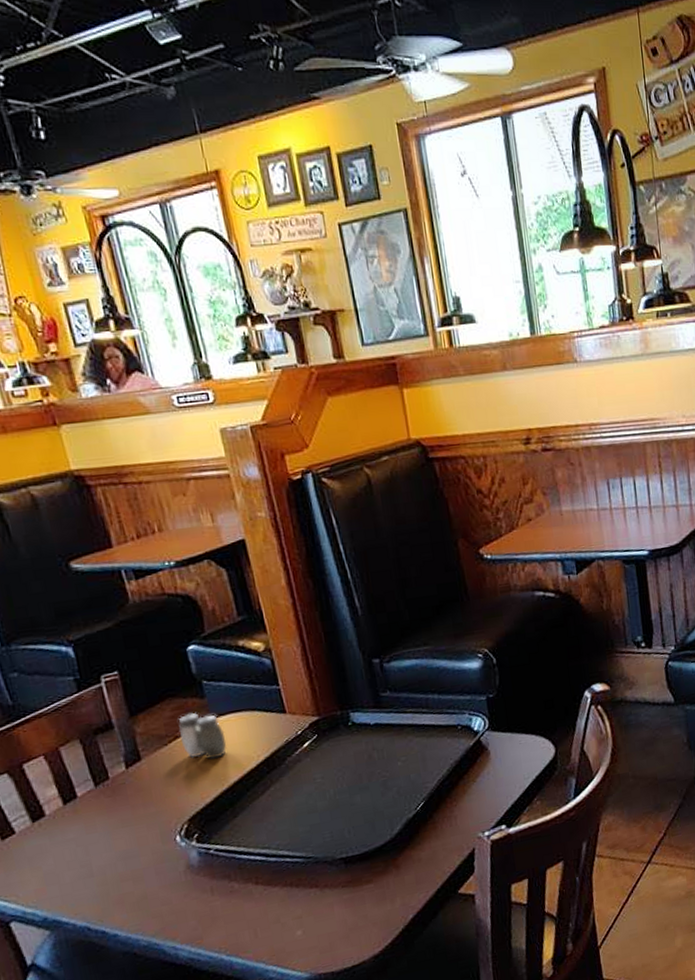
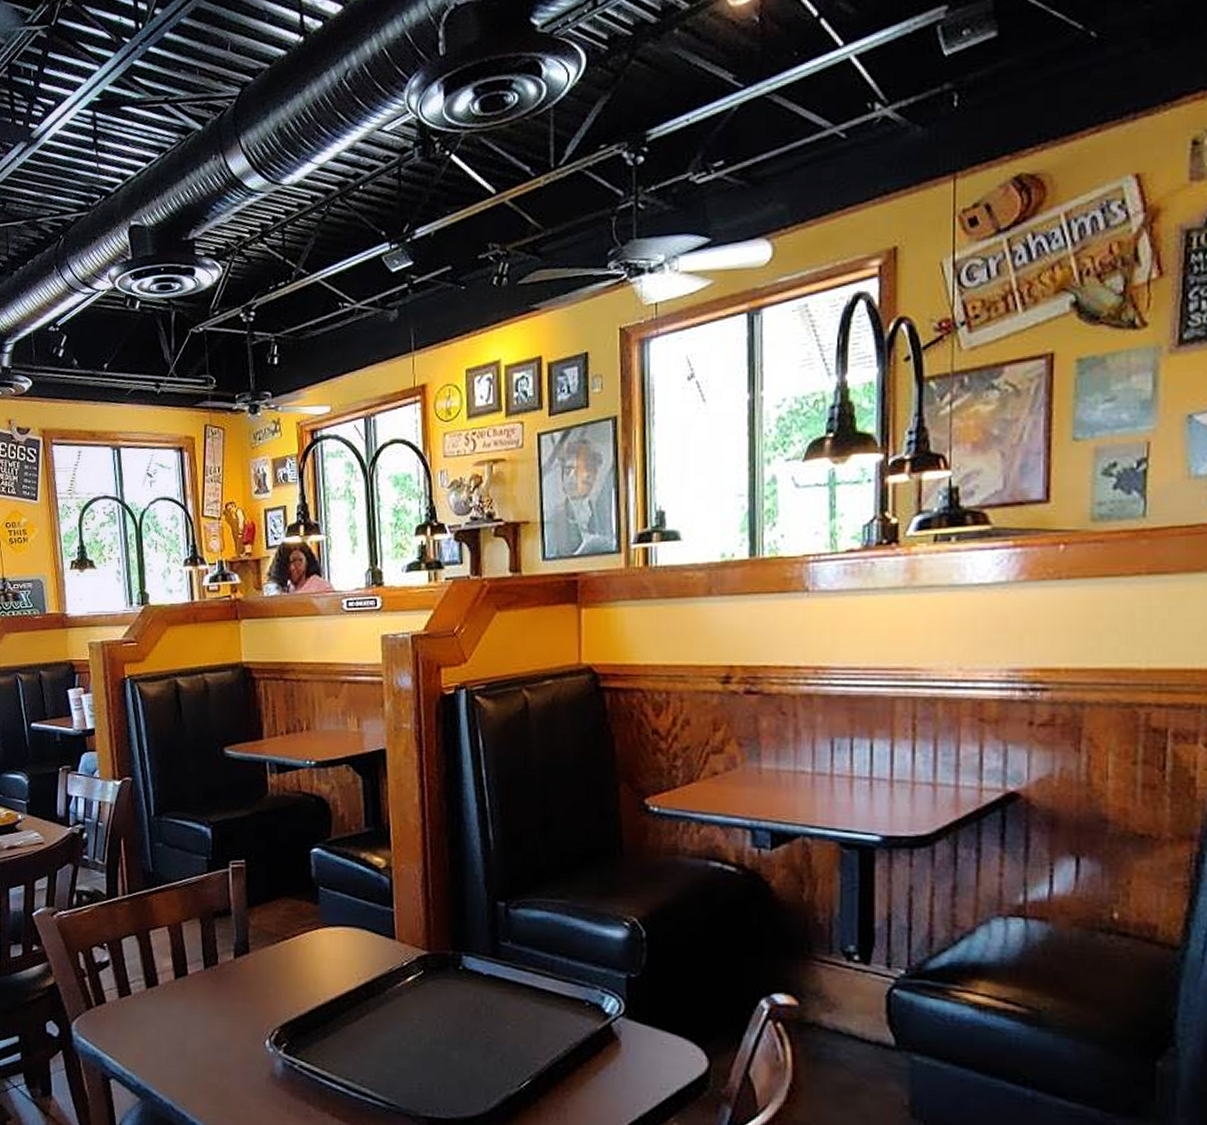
salt and pepper shaker: present [178,712,227,759] -> none [289,916,331,970]

